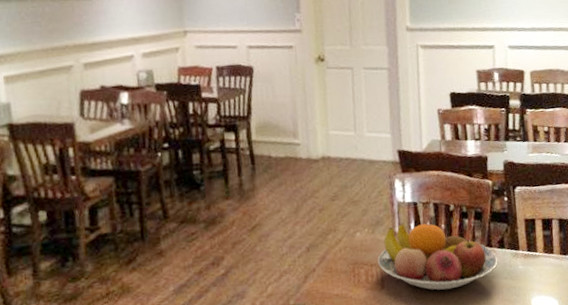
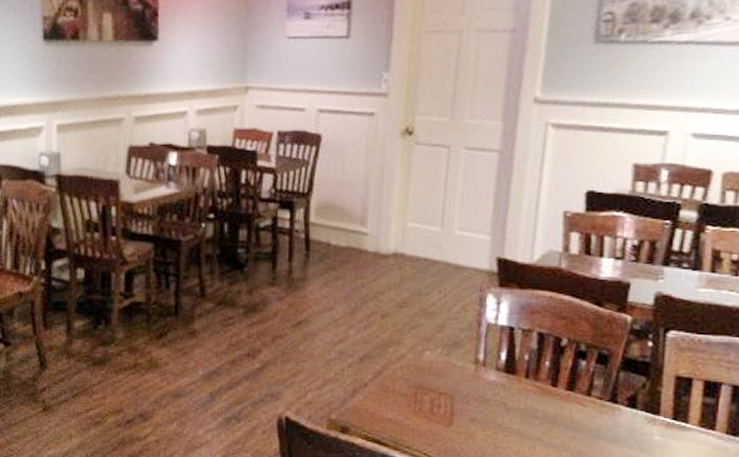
fruit bowl: present [377,223,498,291] -> none [449,350,624,445]

